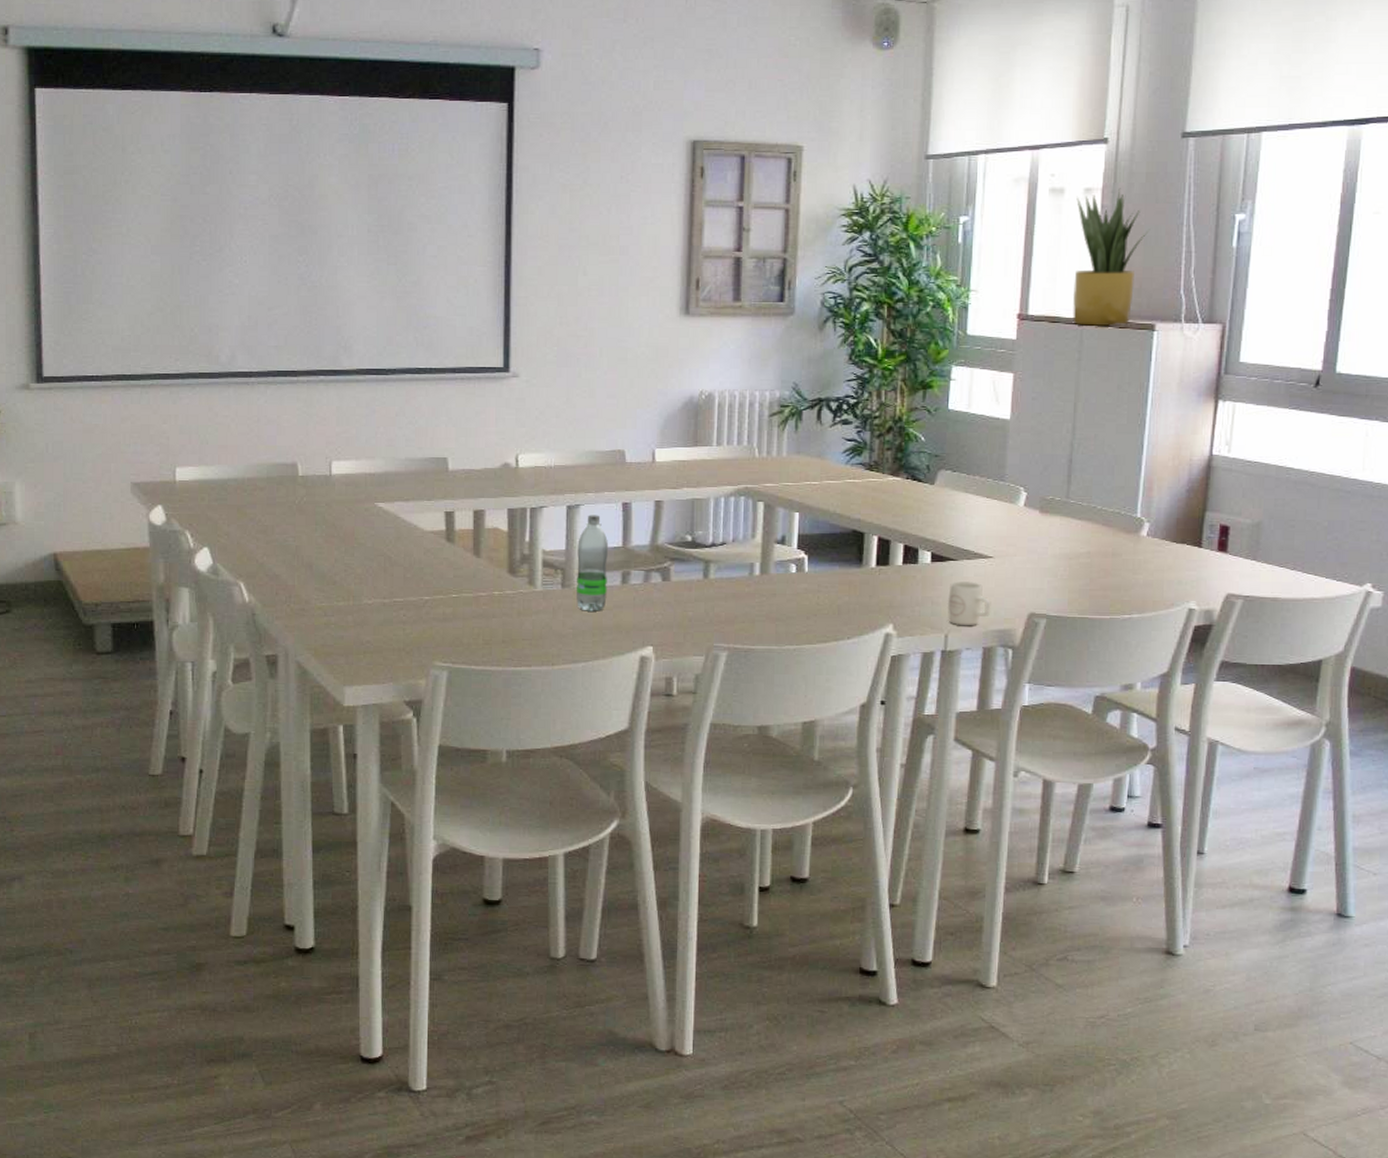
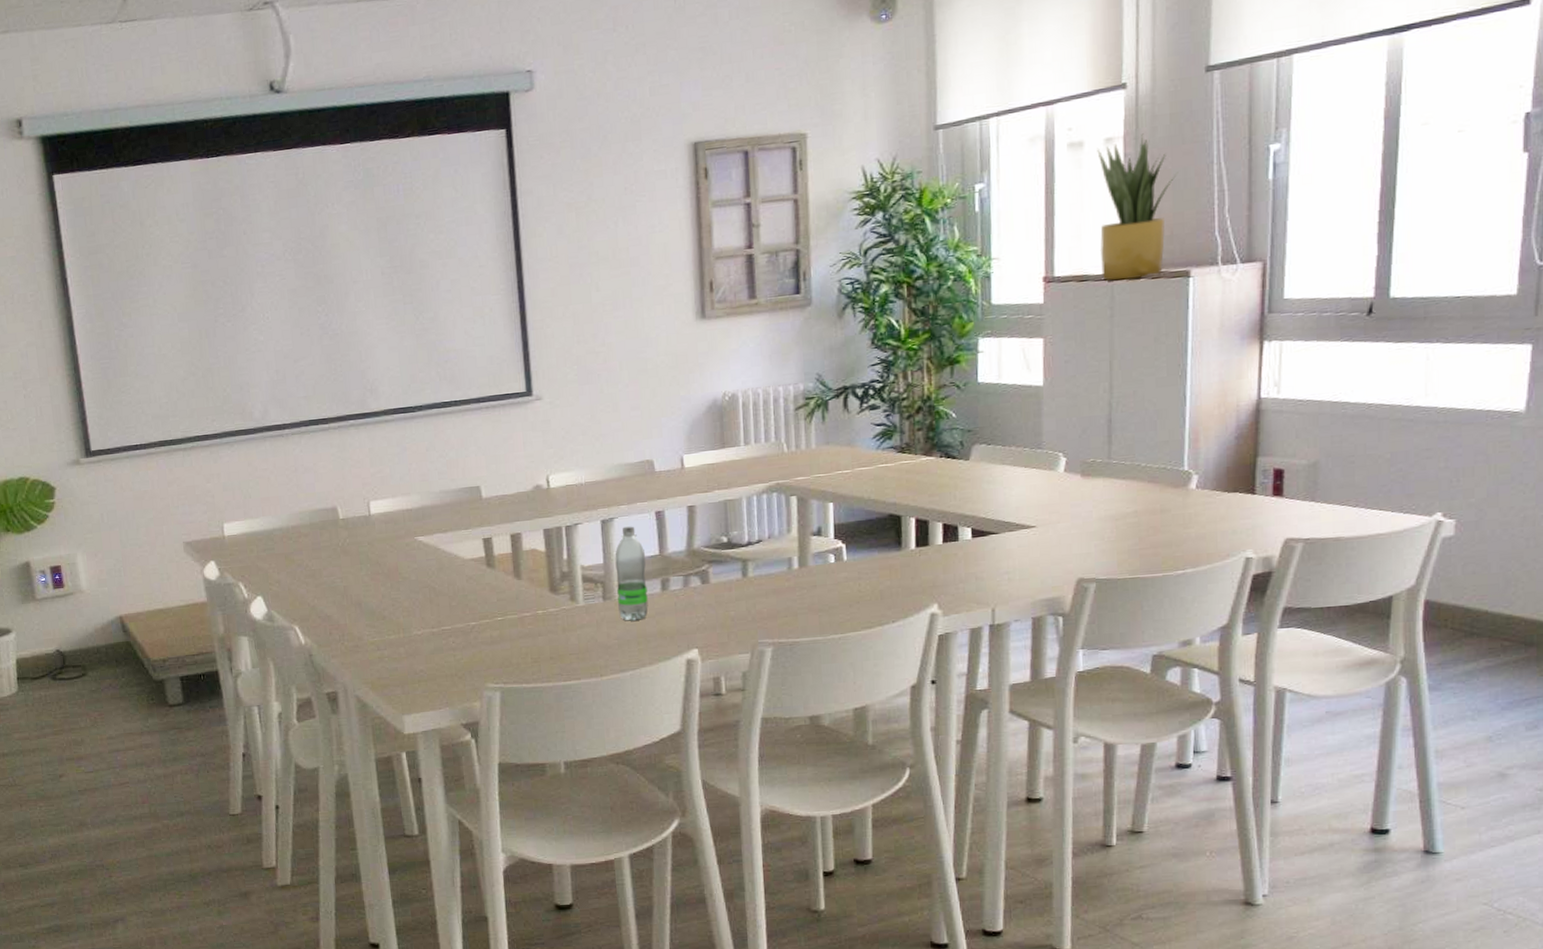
mug: present [947,581,991,626] -> none [991,553,1038,599]

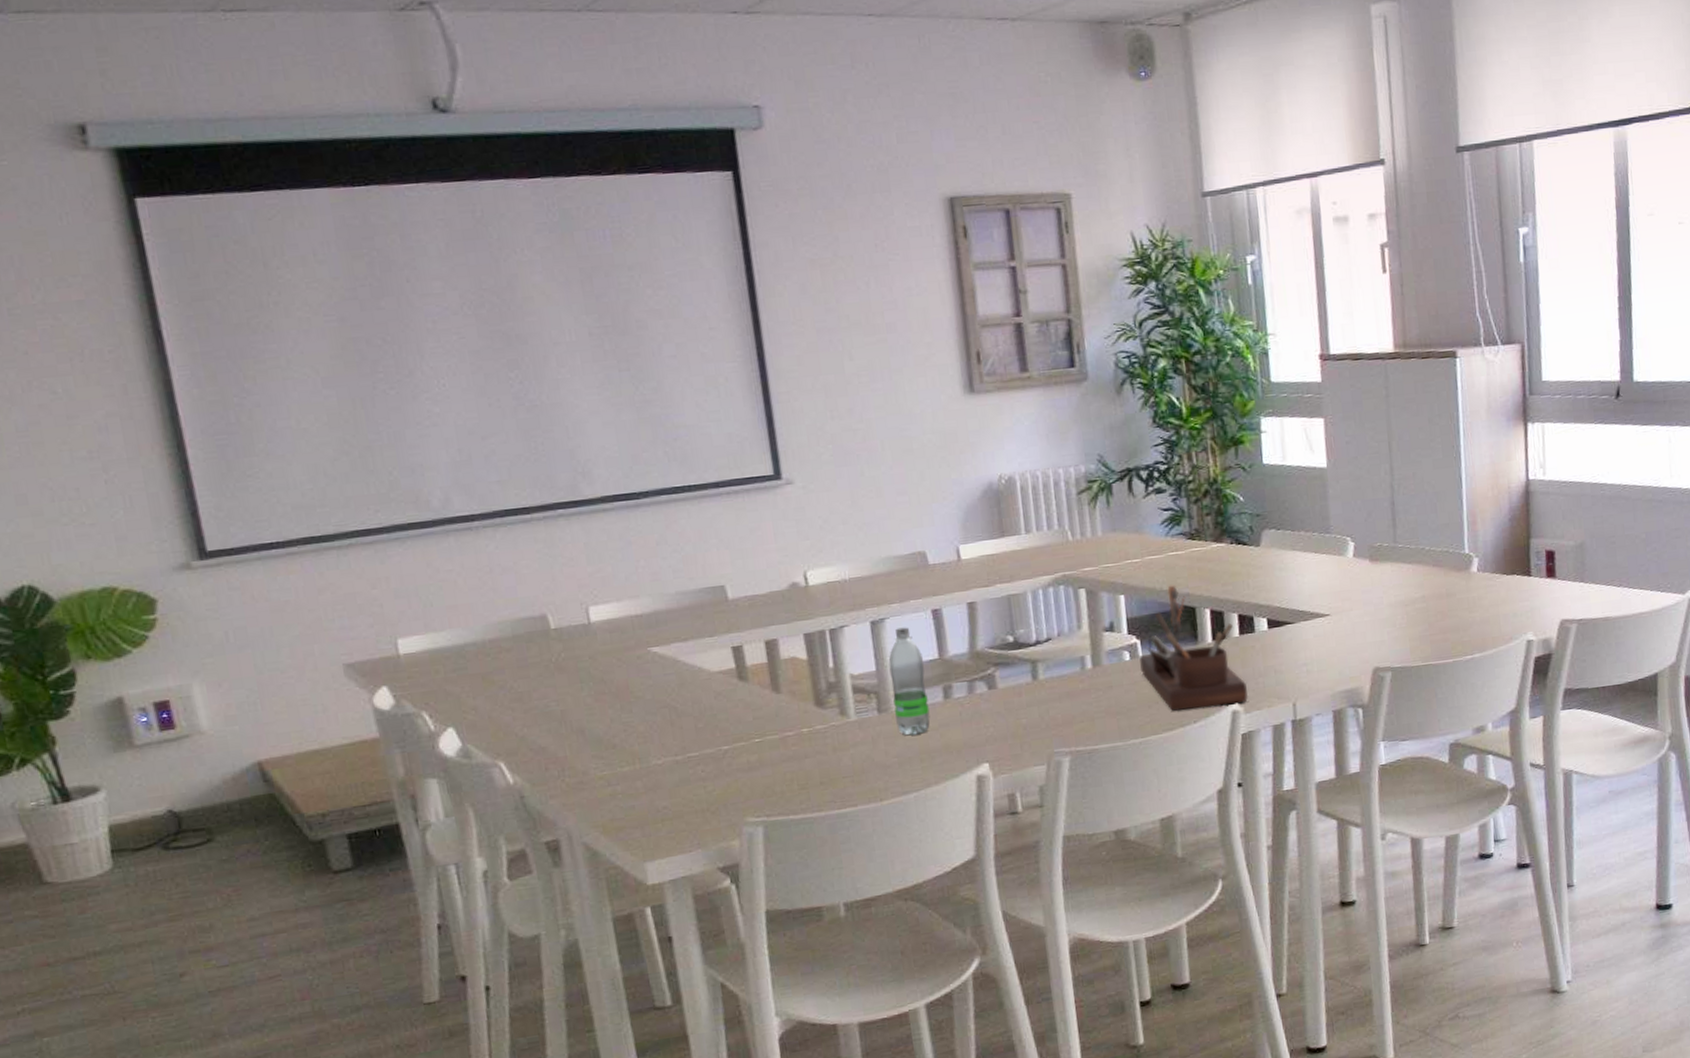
desk organizer: none [844,494,948,611] -> present [1139,585,1249,711]
planter: present [1097,133,1179,281] -> none [1361,211,1439,360]

